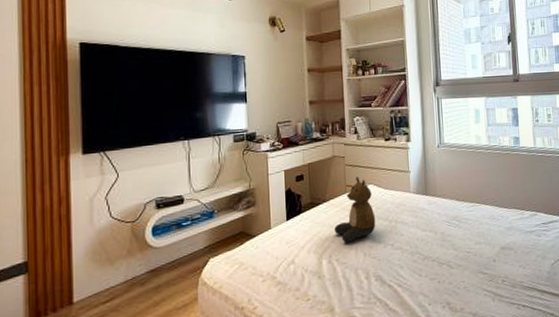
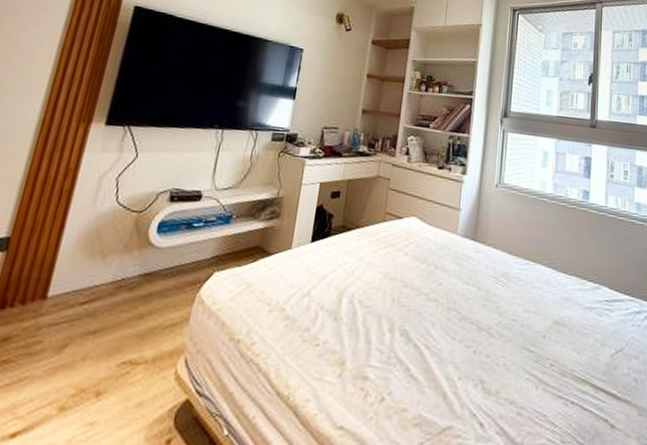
bear: present [335,176,376,243] -> none [363,203,413,283]

